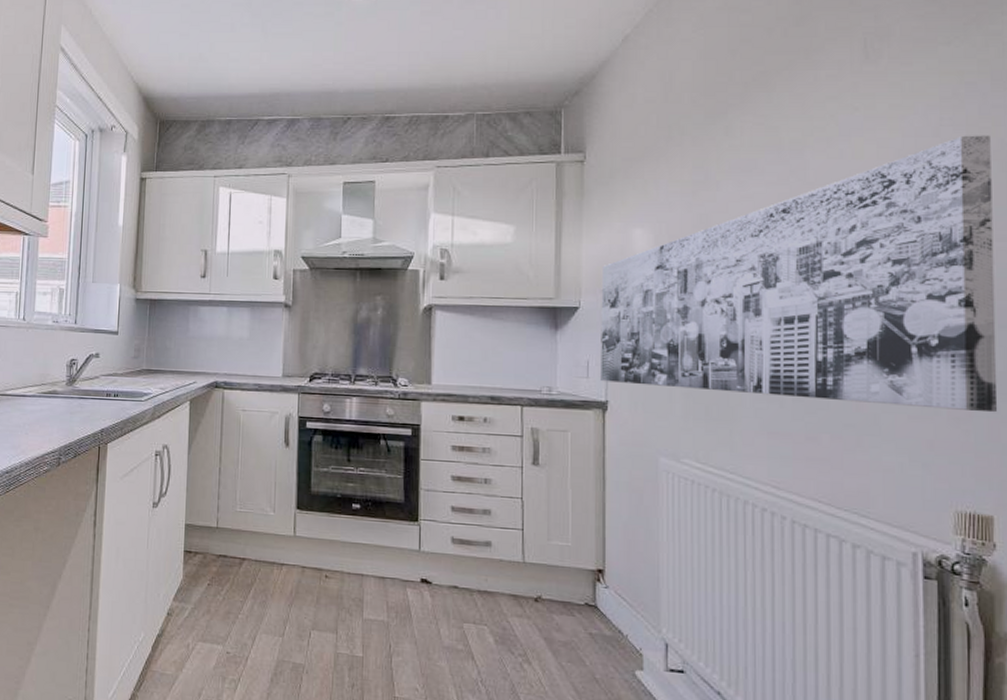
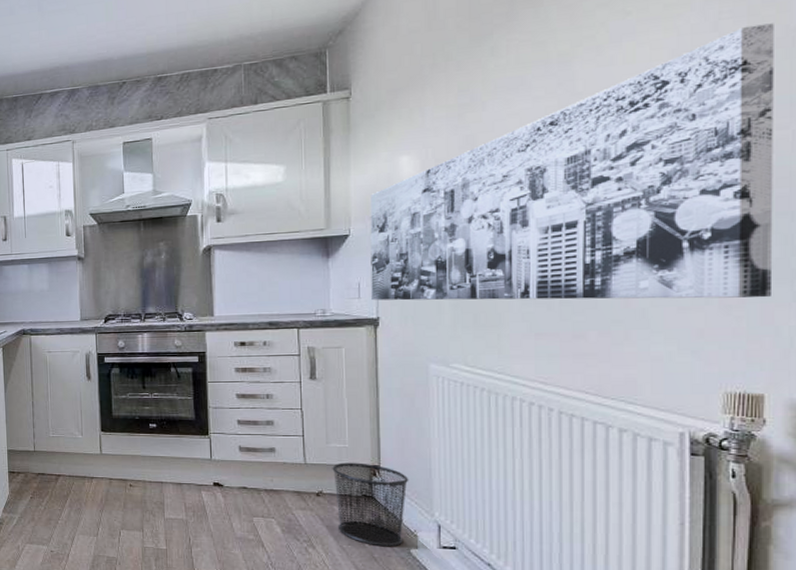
waste bin: none [553,563,636,667] -> present [332,462,409,547]

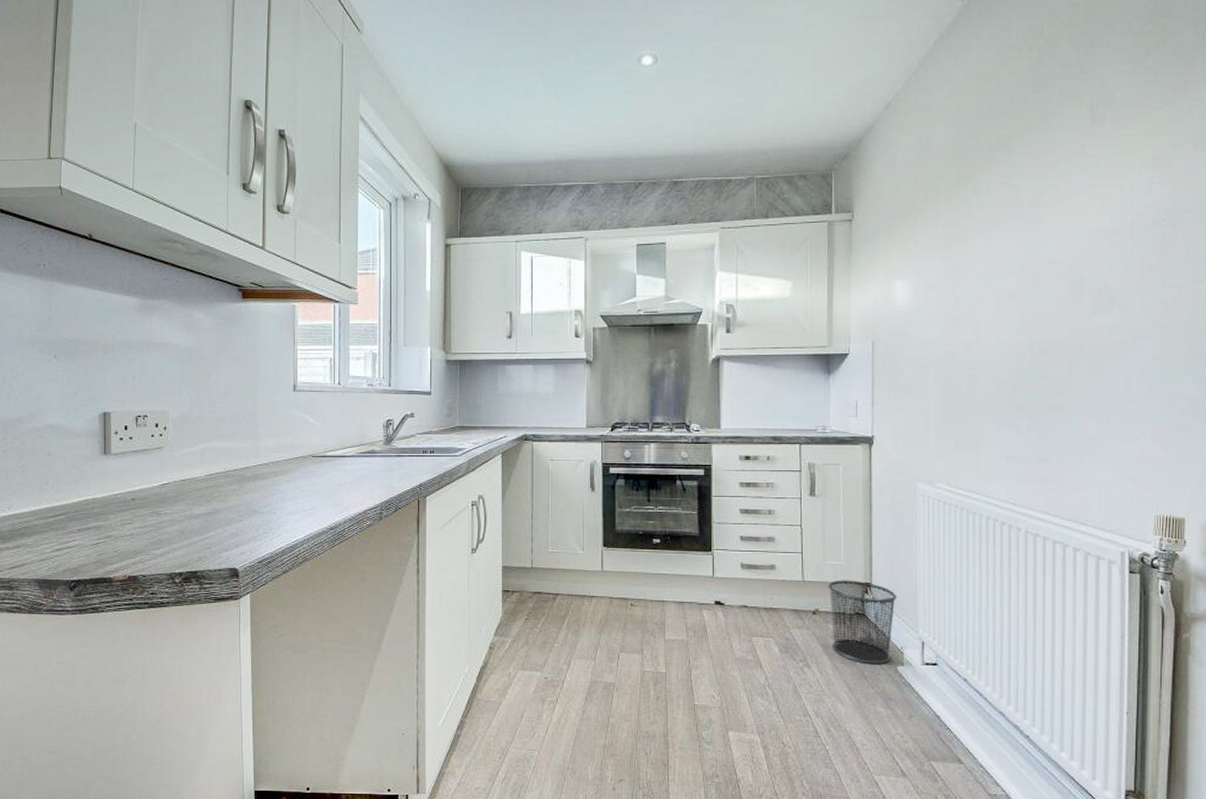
wall art: present [369,23,774,301] -> none [867,191,1192,431]

